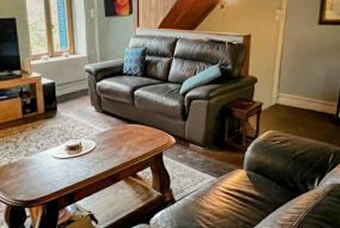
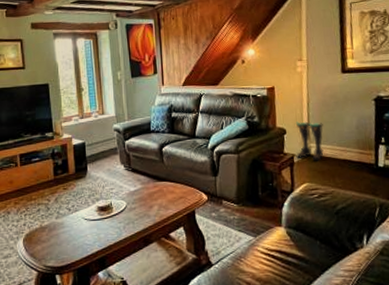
boots: none [263,71,293,110] -> present [295,121,324,161]

